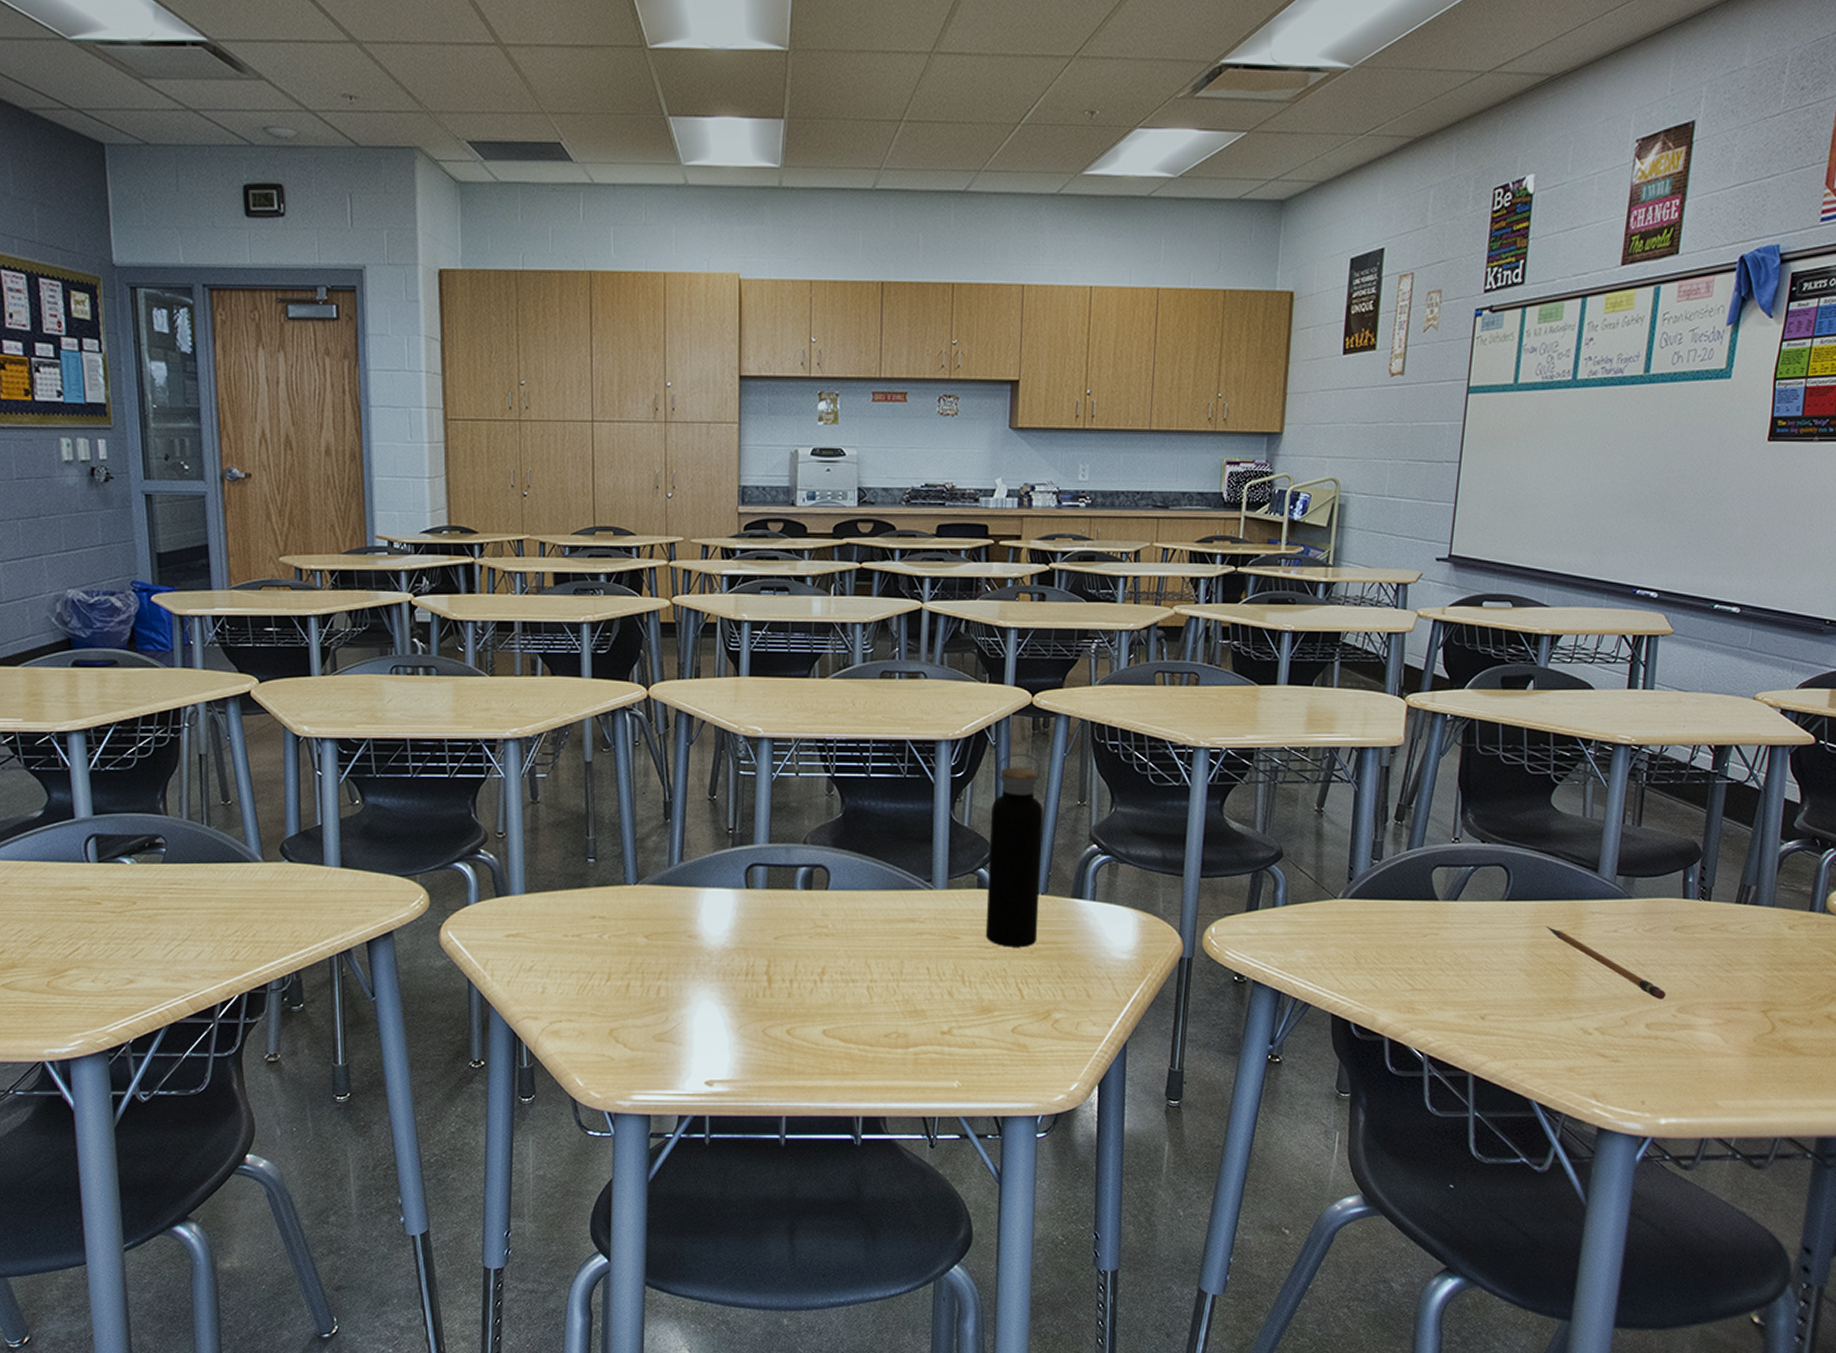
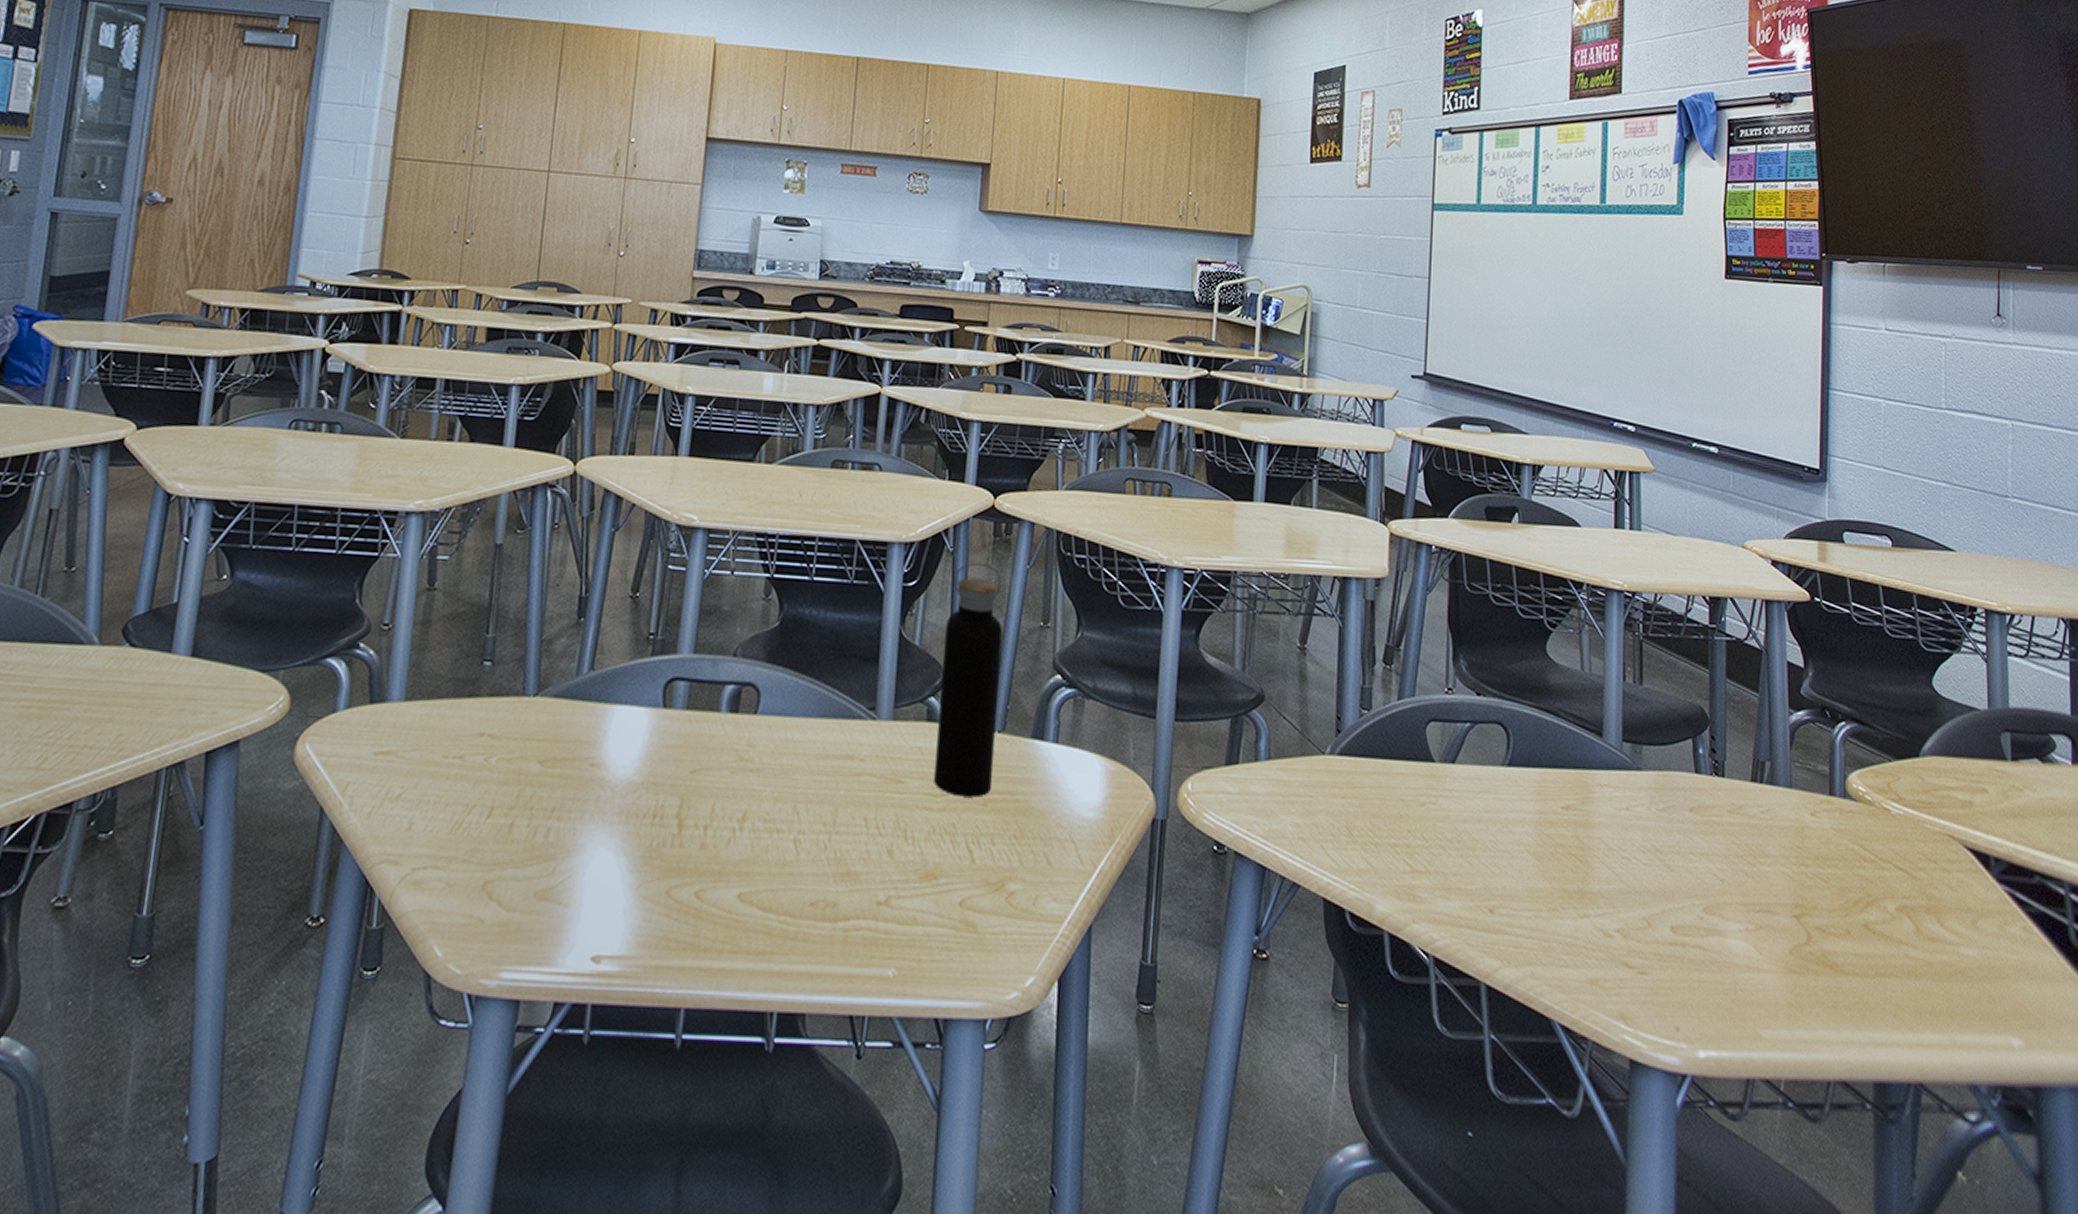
pencil: present [1546,927,1666,999] -> none [1553,800,1688,896]

